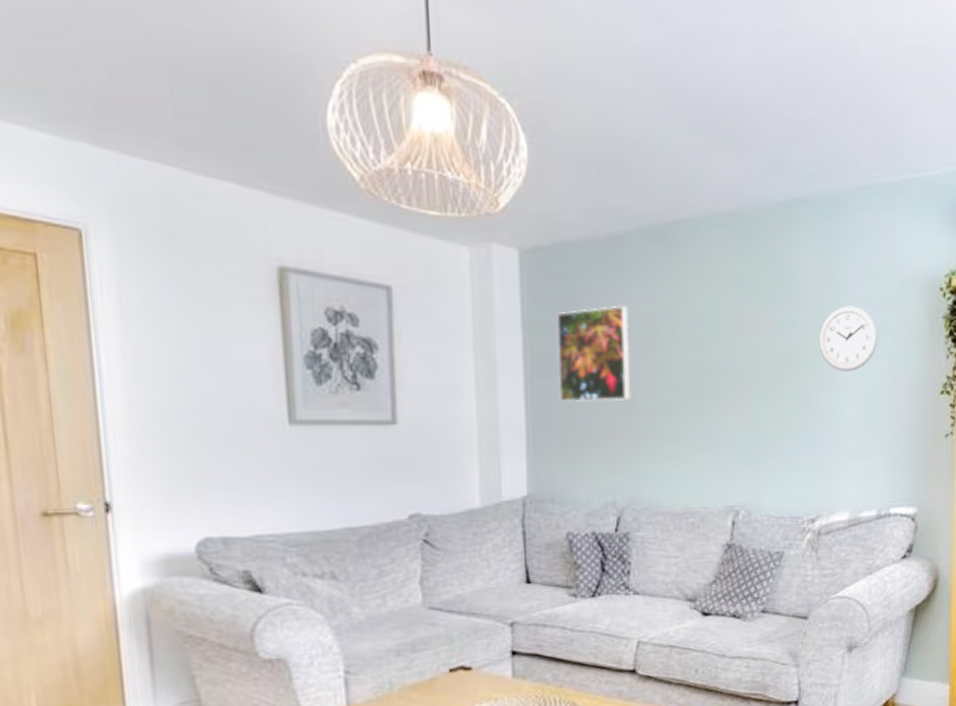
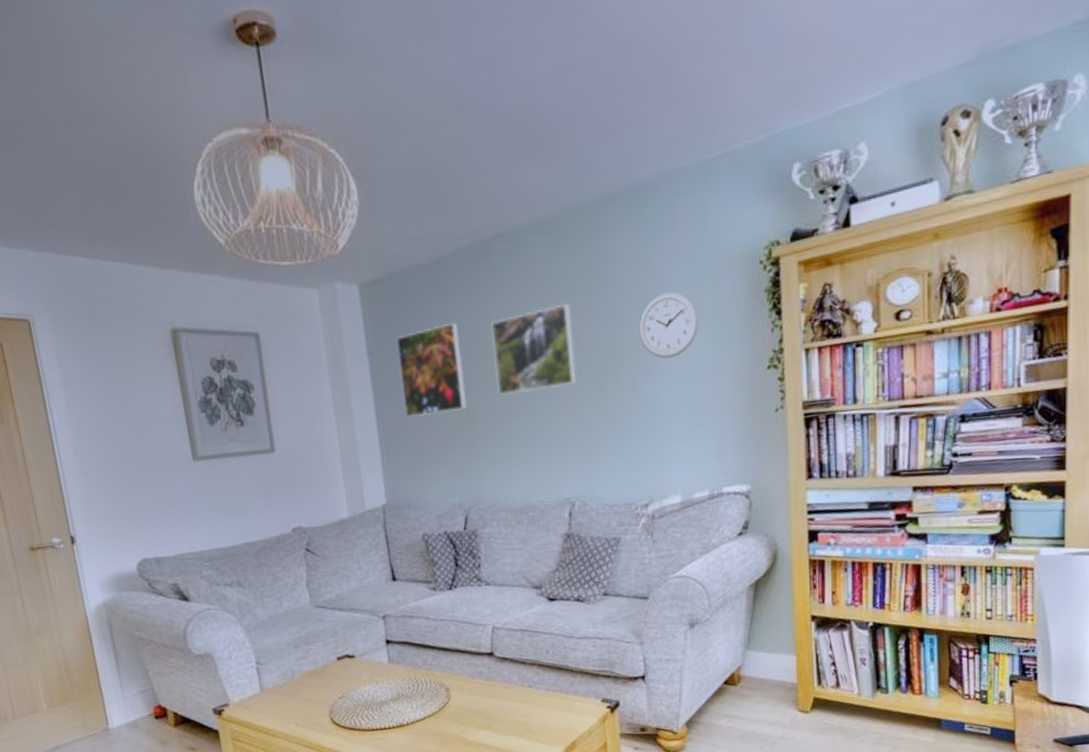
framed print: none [665,302,751,390] -> present [491,303,577,396]

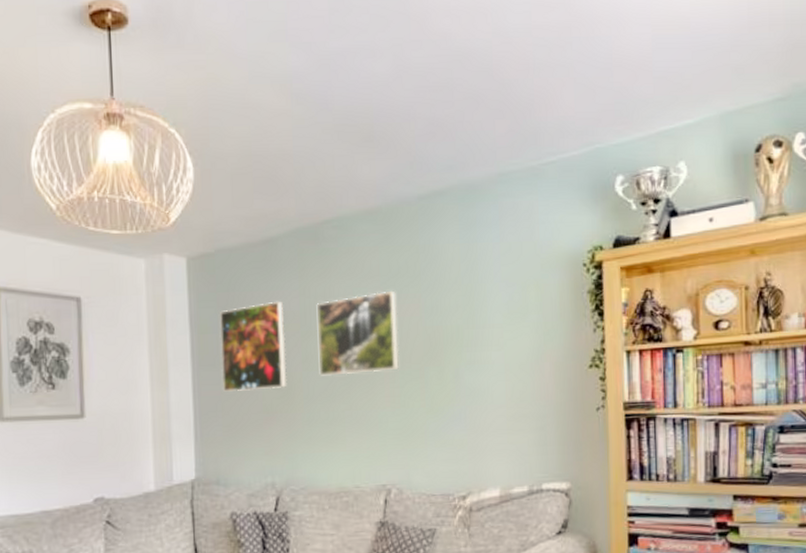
wall clock: present [638,292,699,359] -> none [463,287,523,351]

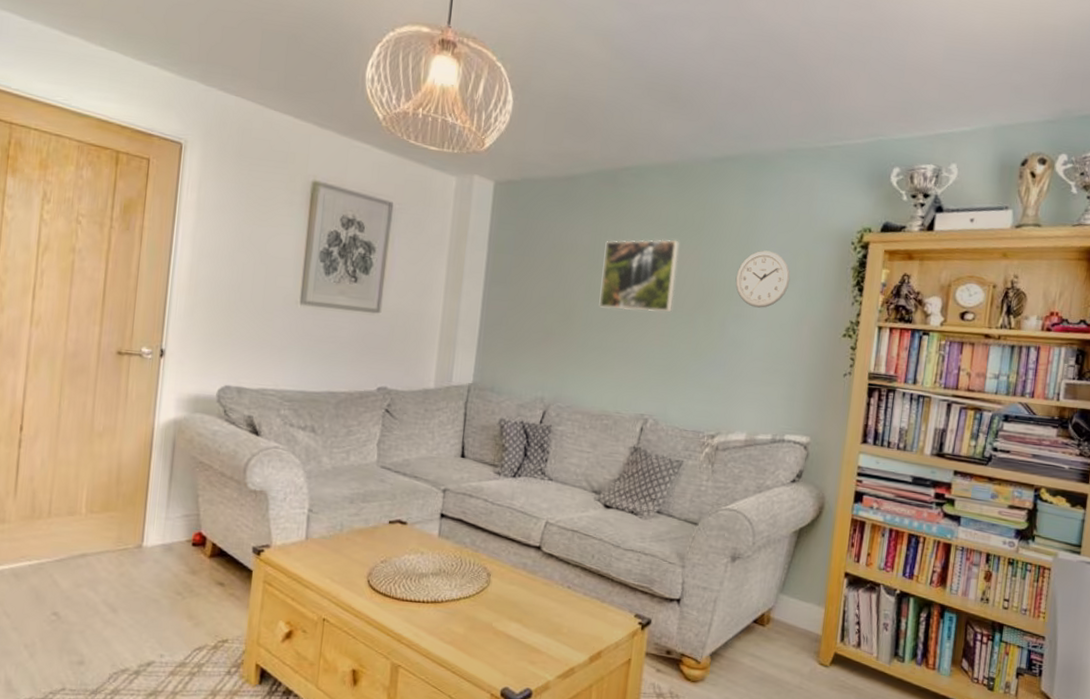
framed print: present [220,301,287,392] -> none [510,233,576,313]
wall clock: none [463,287,523,351] -> present [735,250,791,308]

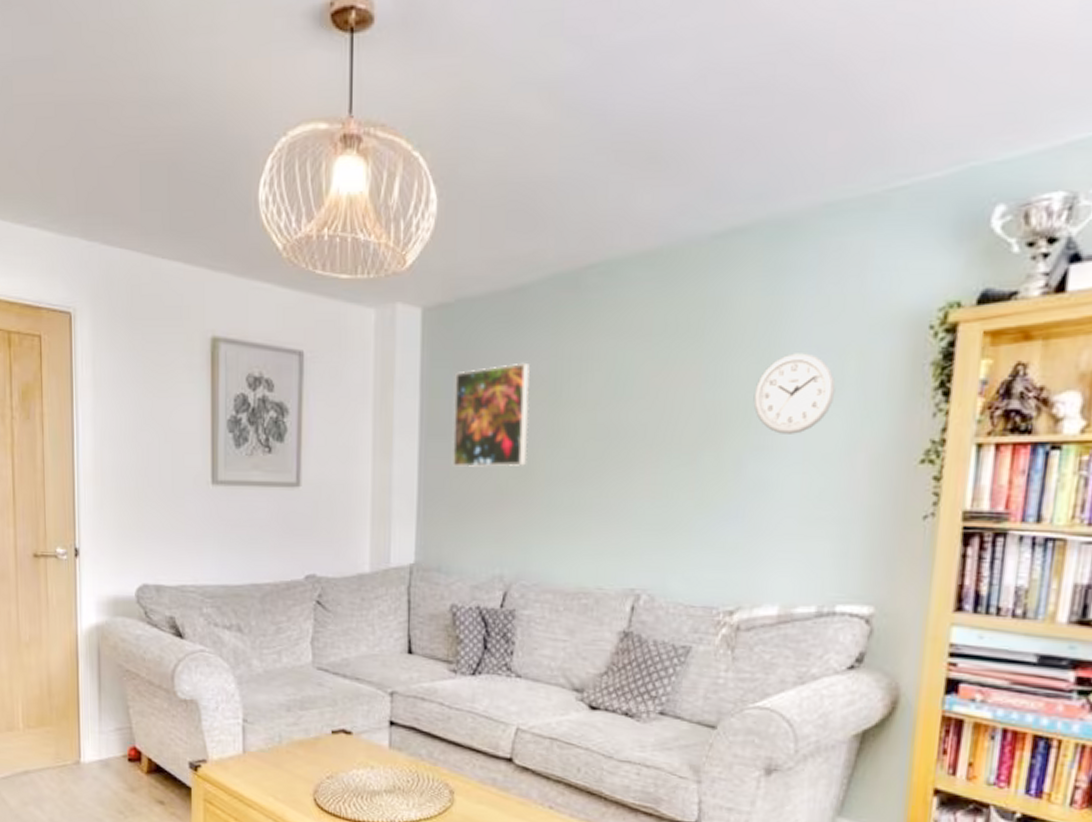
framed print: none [510,233,576,313] -> present [453,362,530,467]
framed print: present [599,239,679,312] -> none [566,354,671,455]

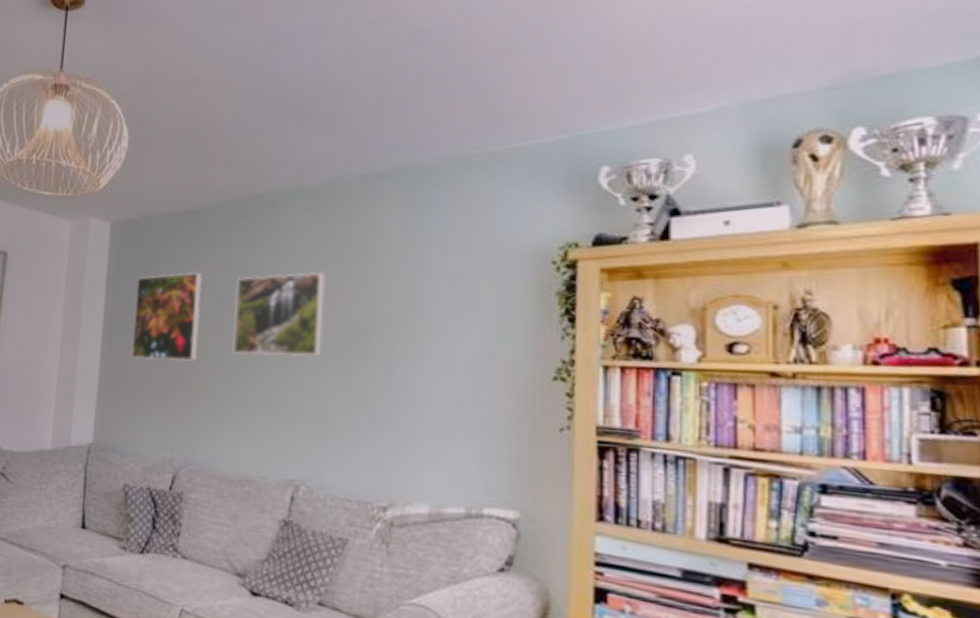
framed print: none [566,354,671,455] -> present [232,272,325,357]
wall clock: present [753,353,836,434] -> none [399,277,472,348]

